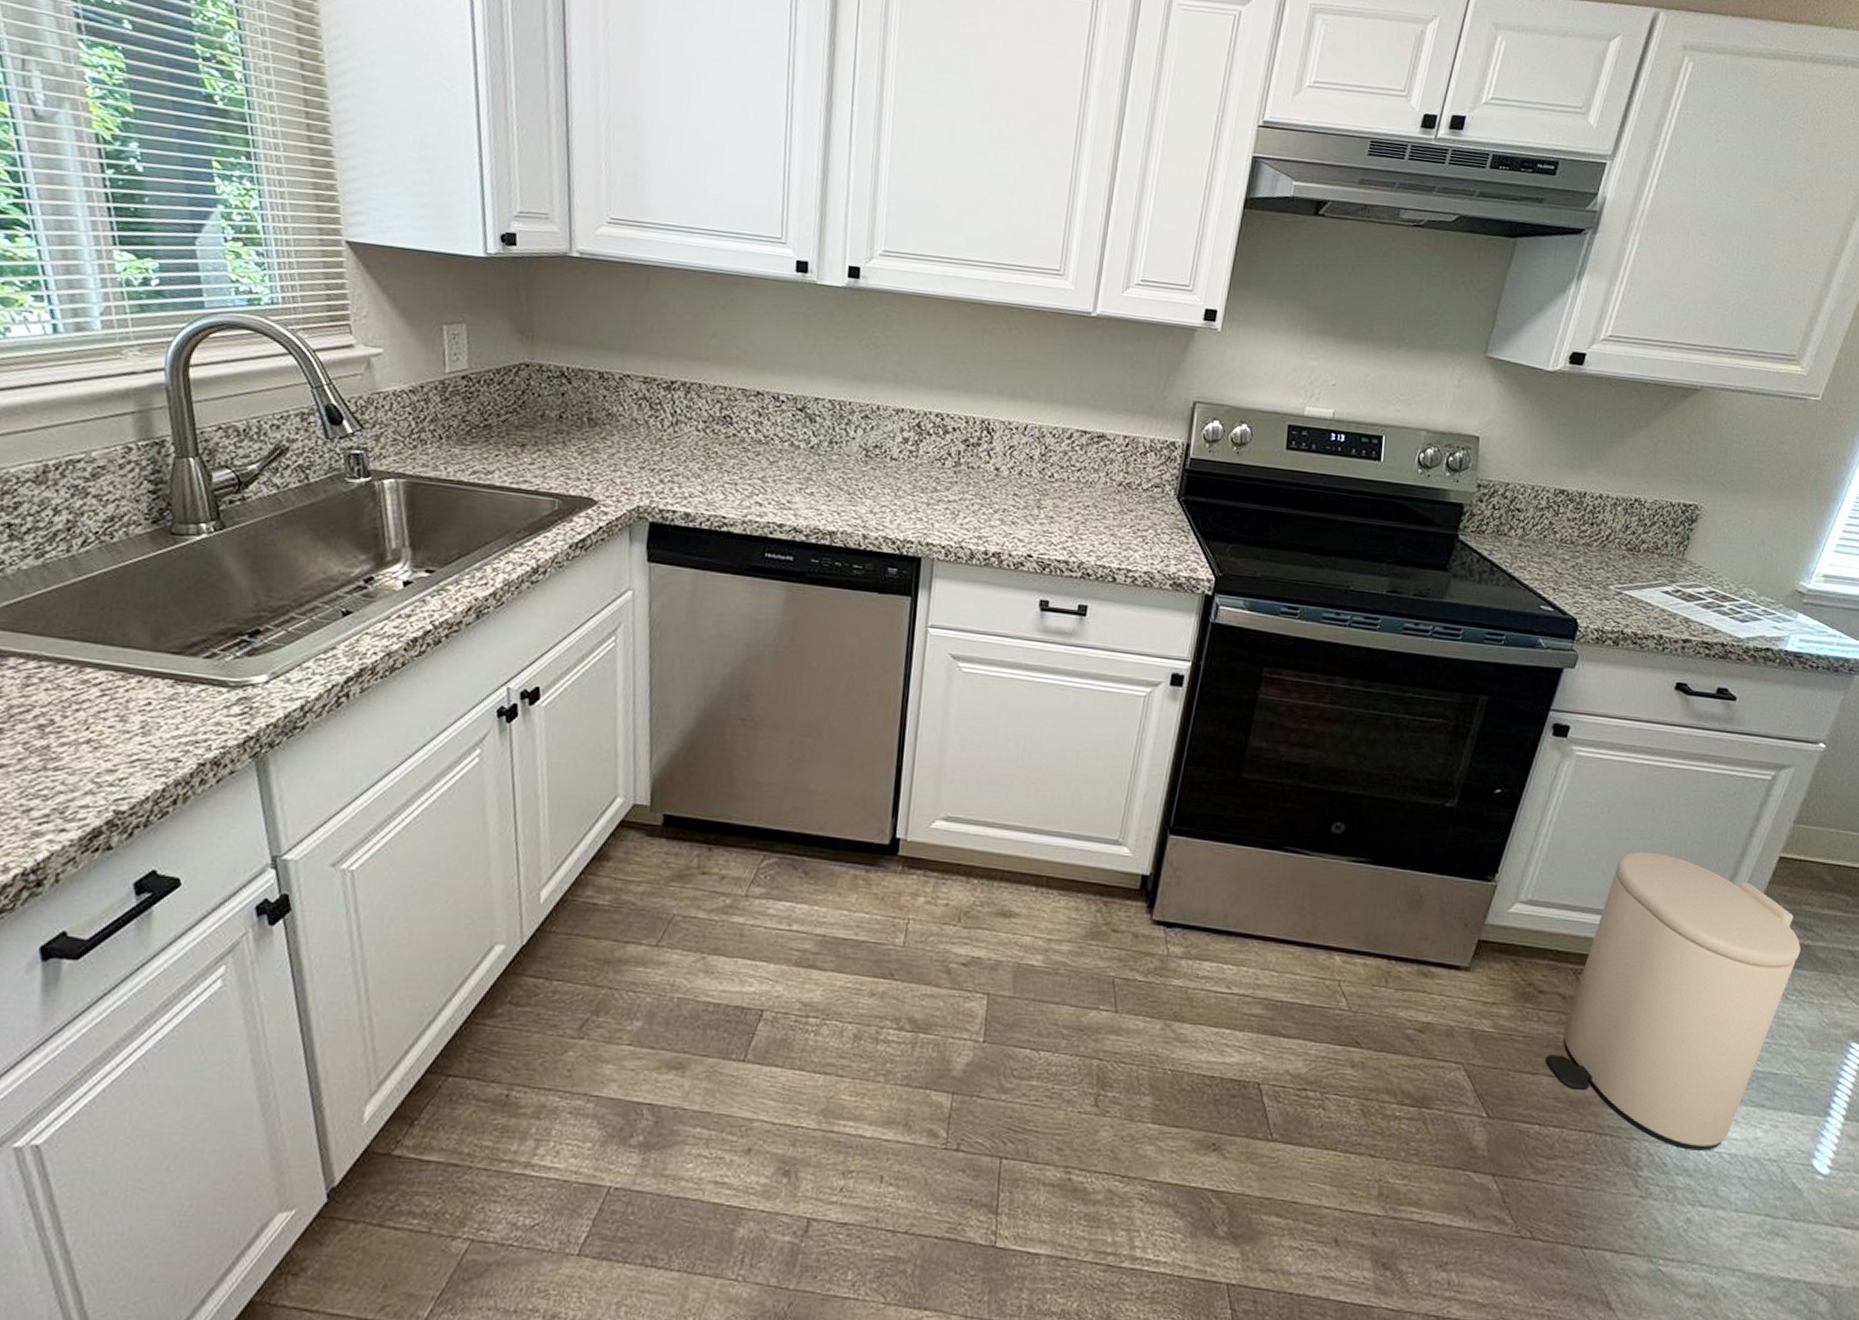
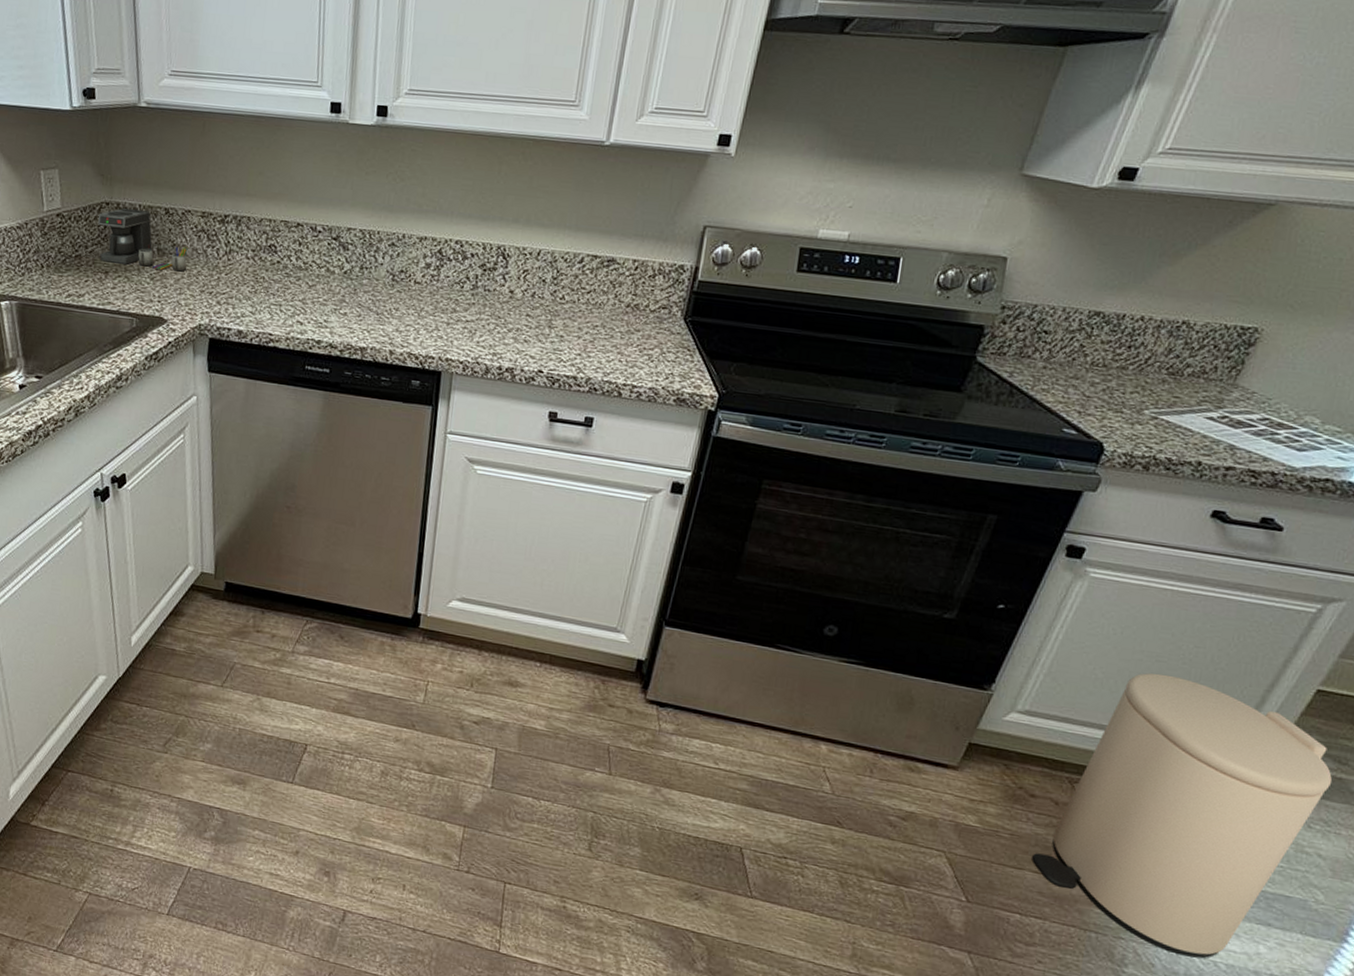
coffee maker: none [514,371,627,446] -> present [98,208,189,272]

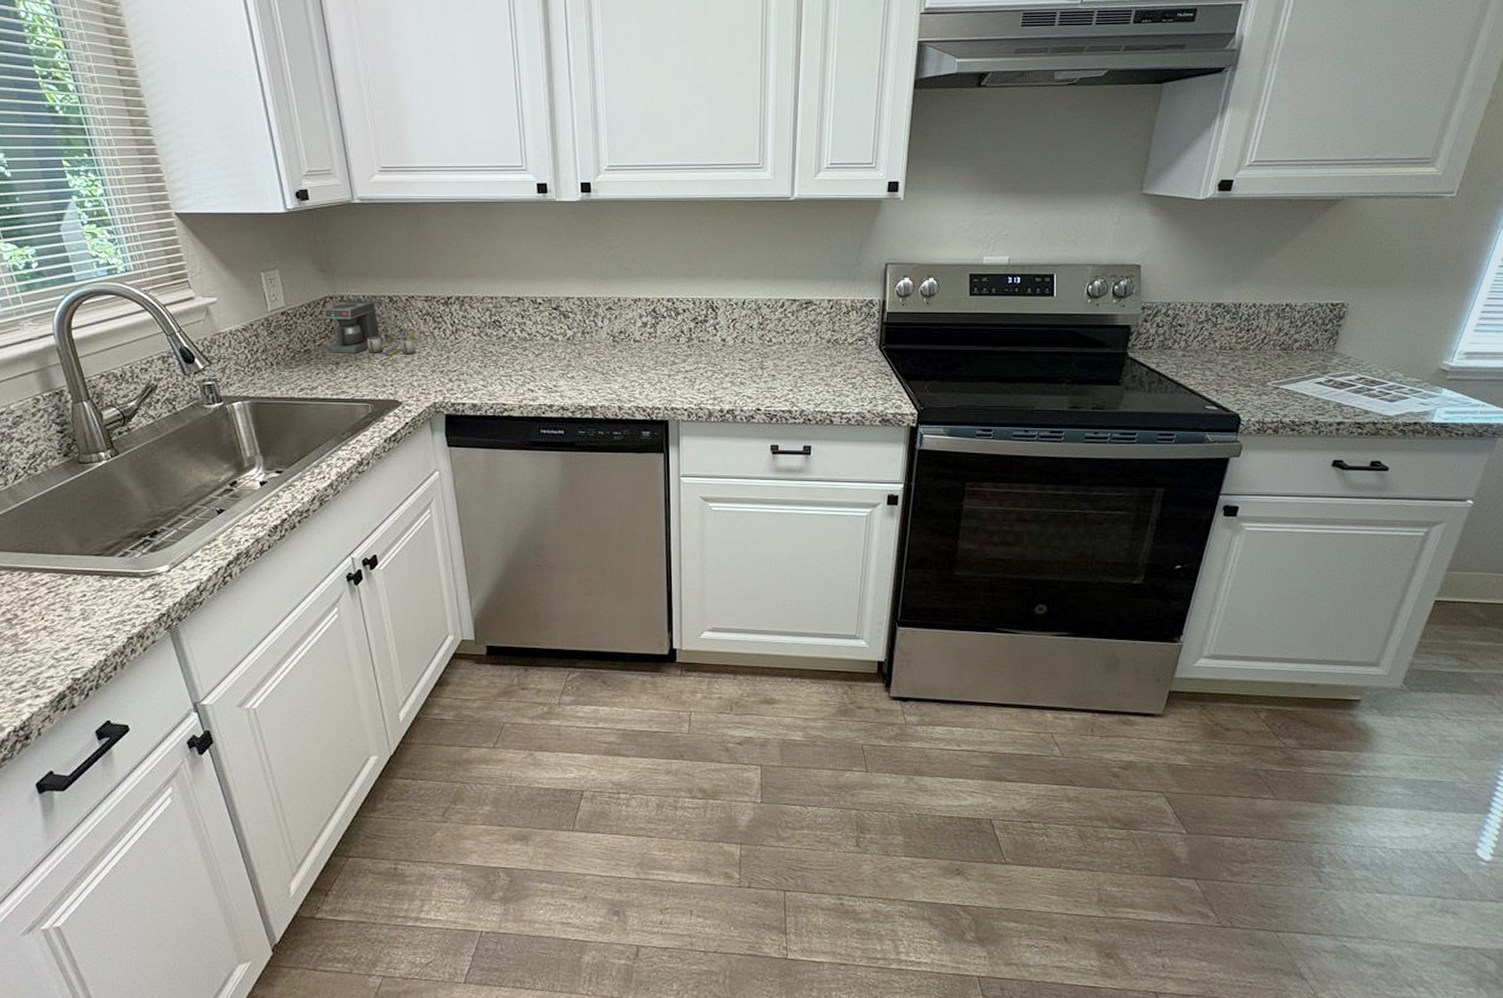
pedal bin: present [1031,673,1333,959] -> none [1235,606,1458,849]

